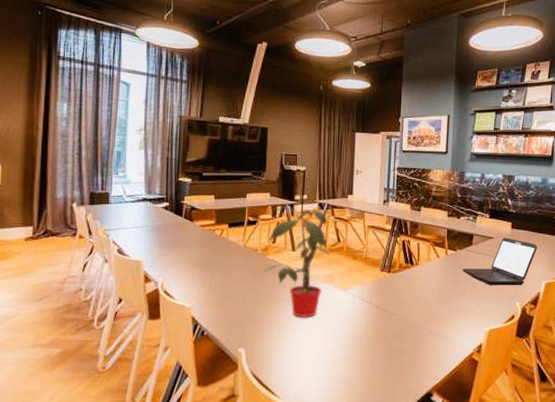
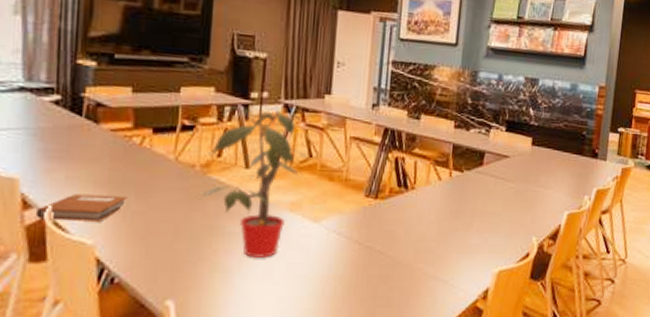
notebook: none [153,271,212,291] -> present [35,194,128,222]
laptop: present [462,237,538,286] -> none [469,156,562,217]

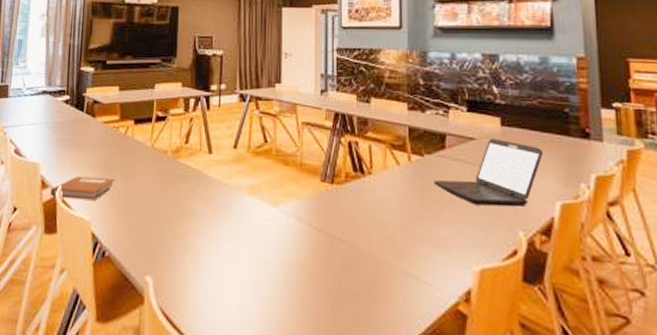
potted plant: present [199,106,307,259] -> none [171,98,263,241]
laptop: none [469,156,562,217] -> present [434,138,544,207]

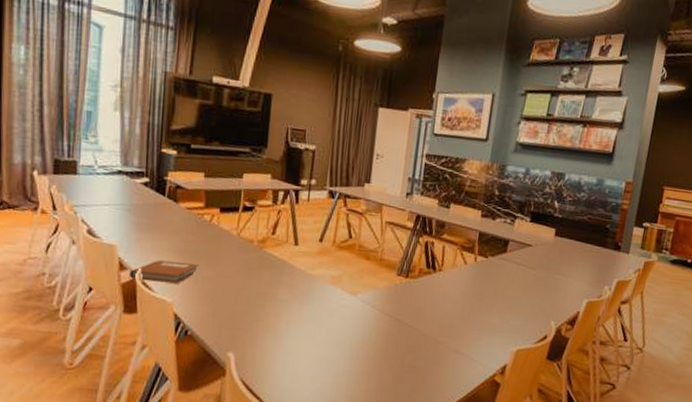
laptop: present [434,138,544,207] -> none [492,246,583,303]

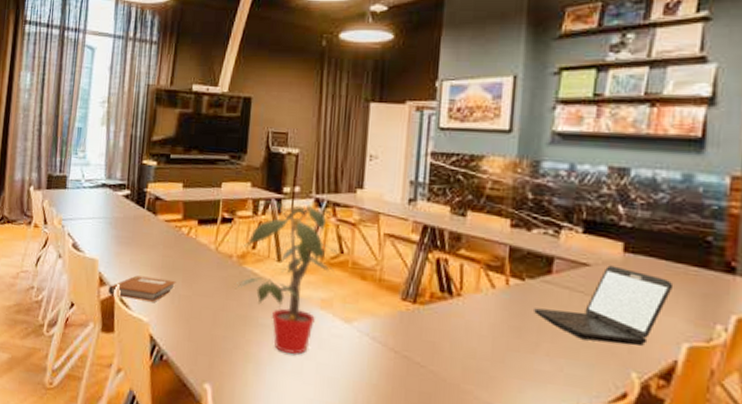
potted plant: none [256,191,348,324] -> present [235,200,339,355]
laptop: none [492,246,583,303] -> present [534,265,674,346]

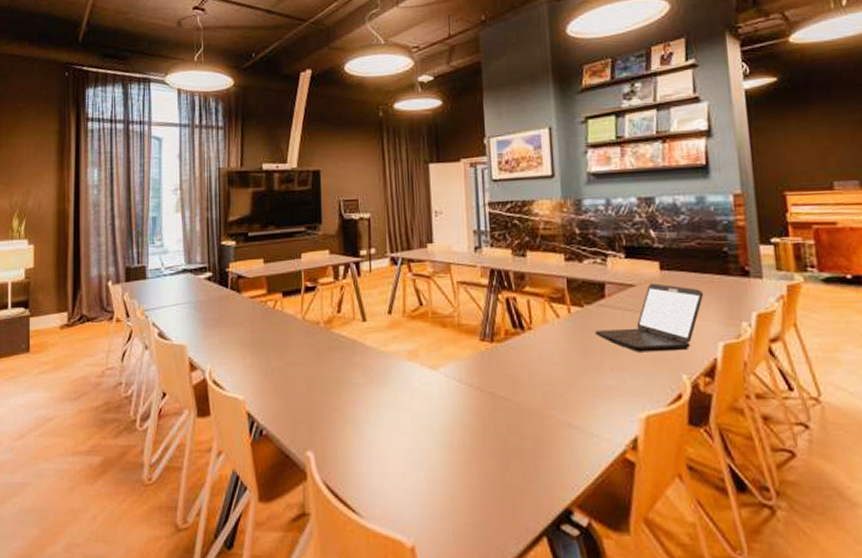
notebook: present [108,275,176,302] -> none [199,354,268,380]
potted plant: present [235,200,339,355] -> none [325,264,418,409]

